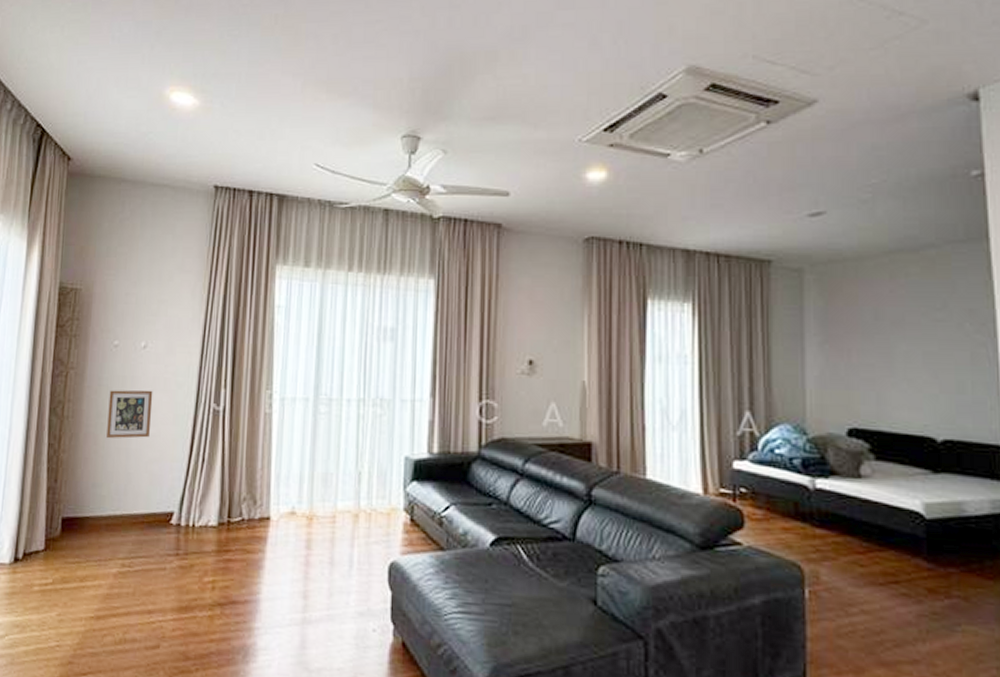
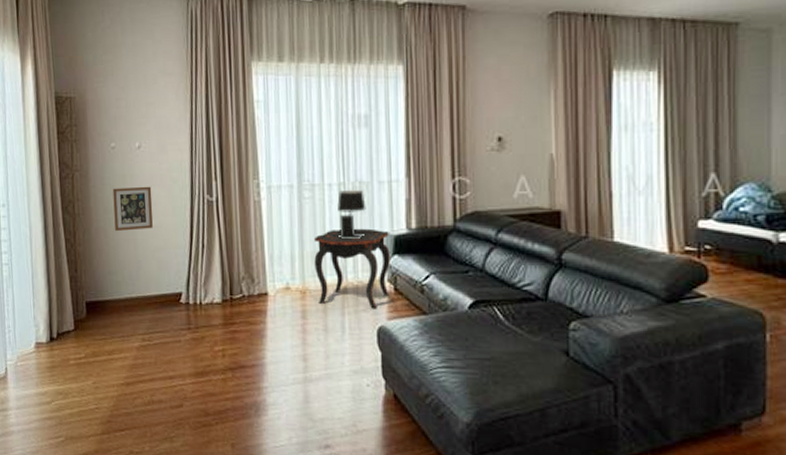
side table: none [325,449,409,542] -> present [313,228,390,309]
table lamp: none [351,406,386,461] -> present [336,189,366,238]

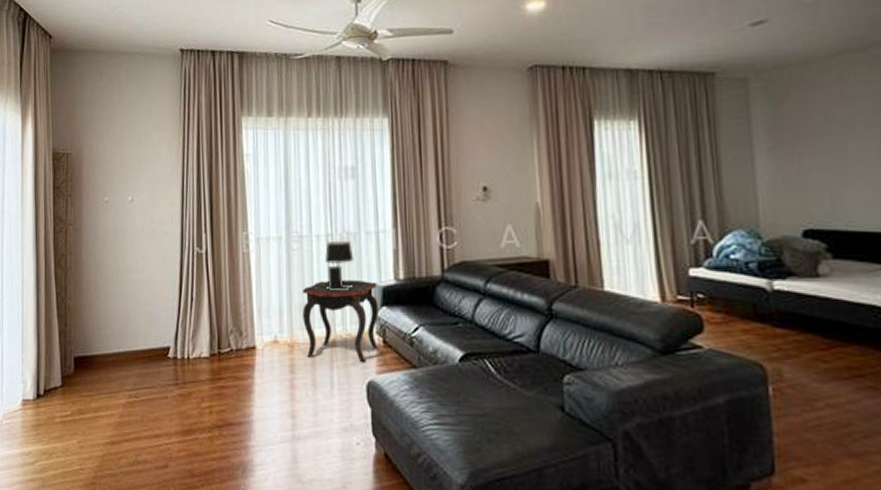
picture frame: present [112,186,153,232] -> none [104,239,144,285]

